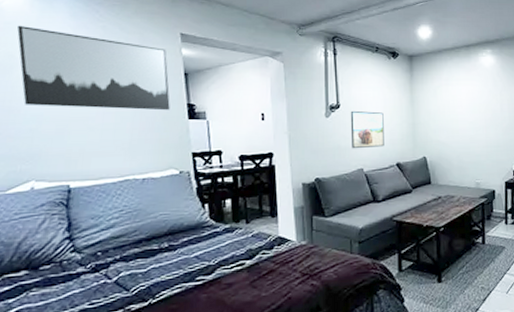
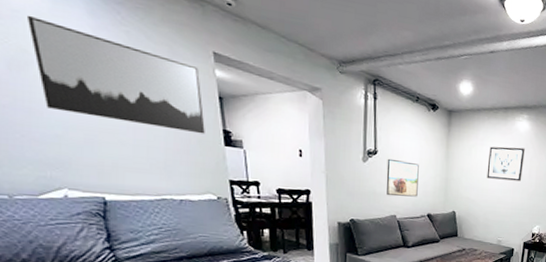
wall art: none [455,82,494,118] -> present [487,146,525,182]

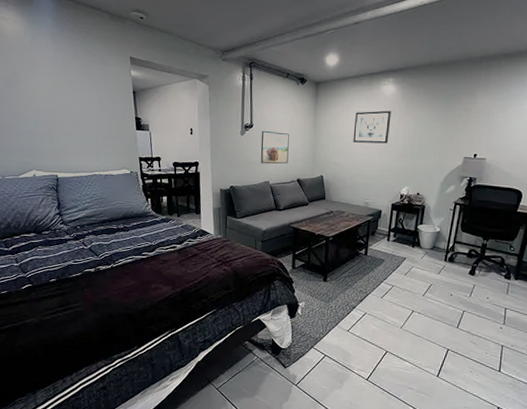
wall art: present [26,15,205,134] -> none [17,48,123,122]

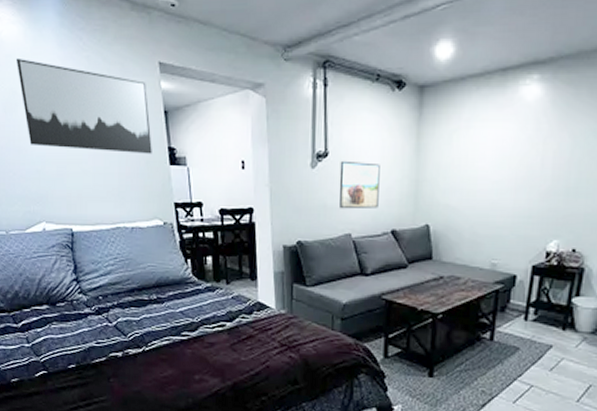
wall art: none [17,48,123,122] -> present [15,57,152,154]
wall art: present [353,110,391,144] -> none [474,124,535,175]

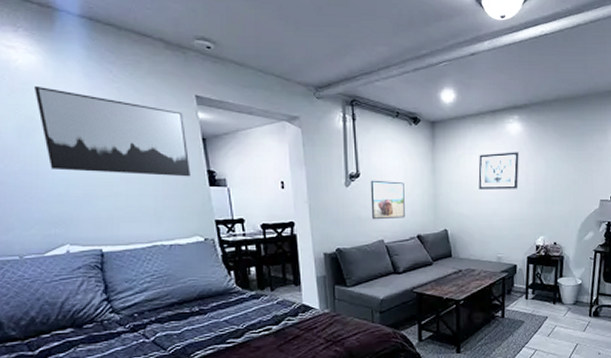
wall art: none [474,124,535,175] -> present [478,152,519,189]

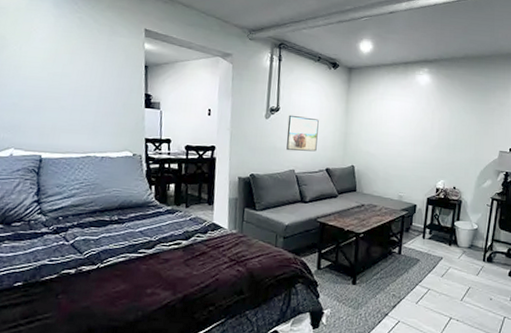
wall art: present [33,85,190,177] -> none [9,10,132,98]
wall art: present [478,152,519,189] -> none [387,100,426,134]

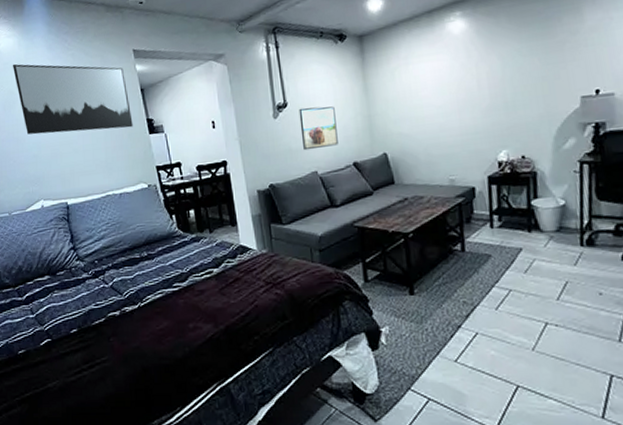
wall art: none [9,10,132,98] -> present [12,63,133,135]

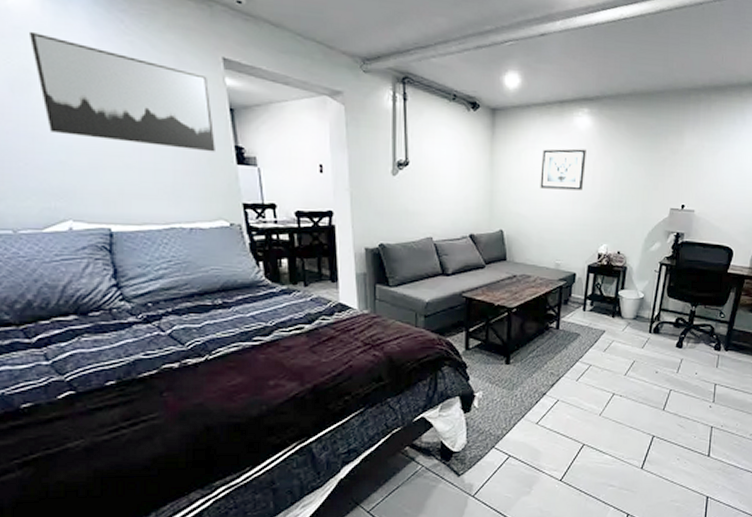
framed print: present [298,106,338,151] -> none [420,170,458,215]
wall art: none [416,53,469,103] -> present [540,148,586,191]

